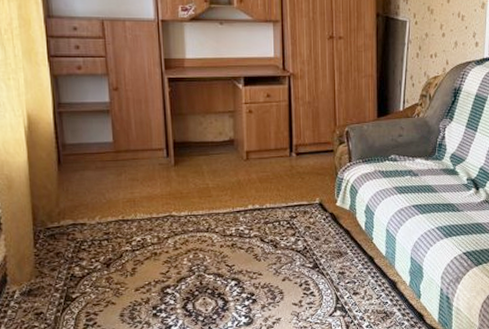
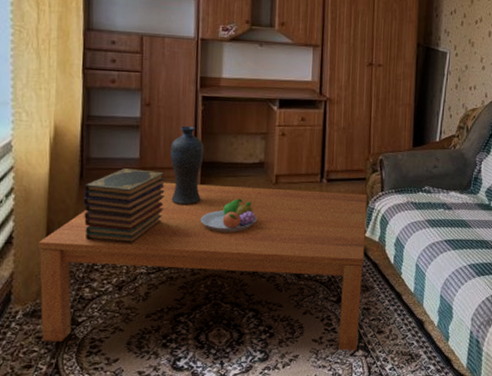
coffee table: none [26,163,337,317] -> present [38,182,367,351]
book stack: none [63,152,142,225] -> present [83,168,165,245]
vase: none [141,108,176,185] -> present [170,126,205,206]
fruit bowl: none [177,175,232,209] -> present [200,198,258,232]

